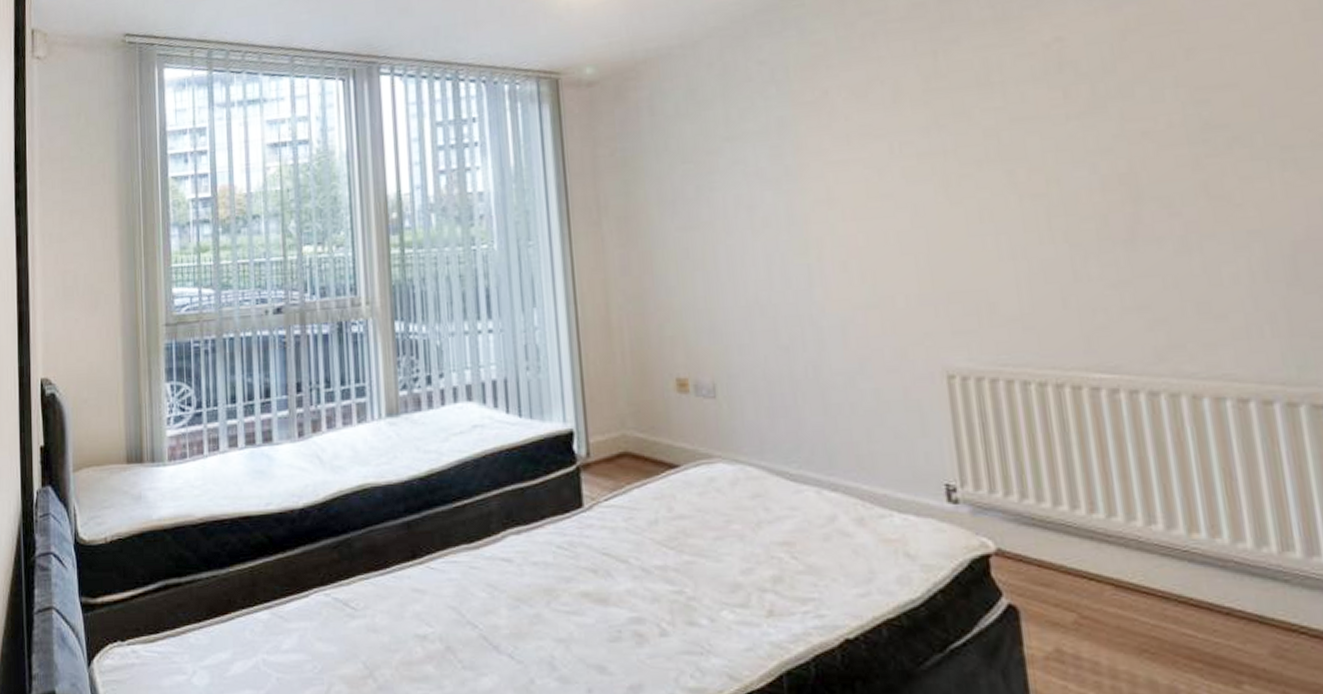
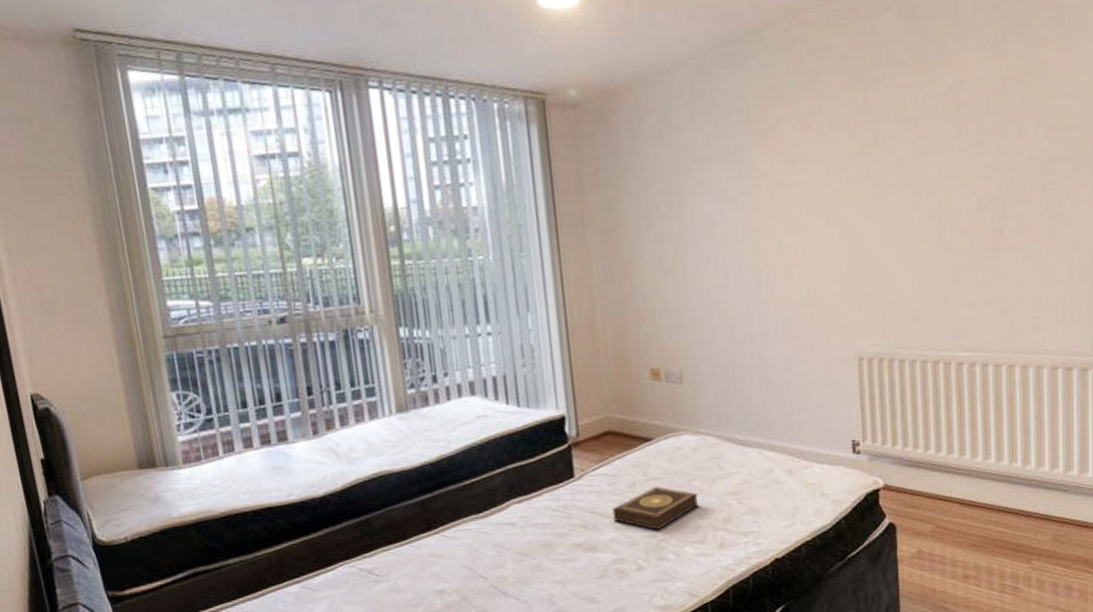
book: none [628,526,739,585] -> present [612,486,699,531]

